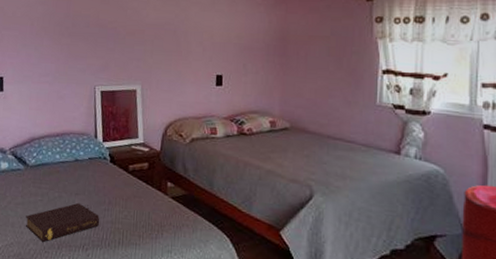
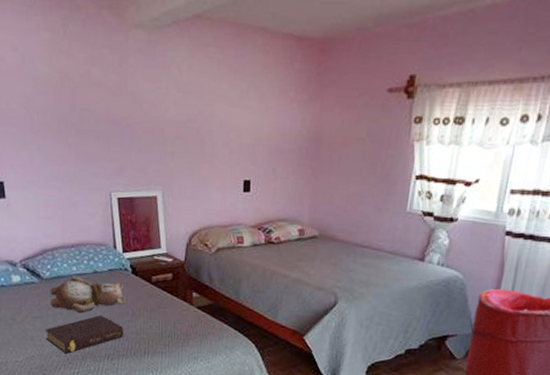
teddy bear: none [32,163,103,200] -> present [50,276,125,312]

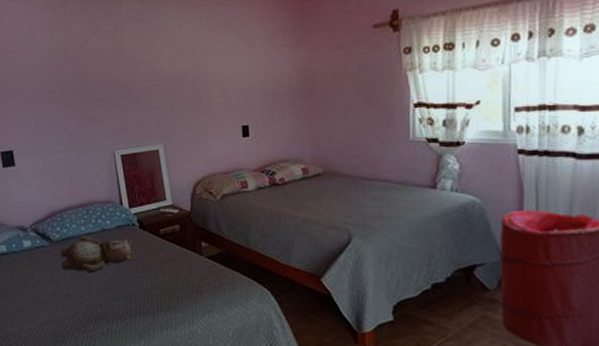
book: present [45,315,123,354] -> none [57,273,135,317]

